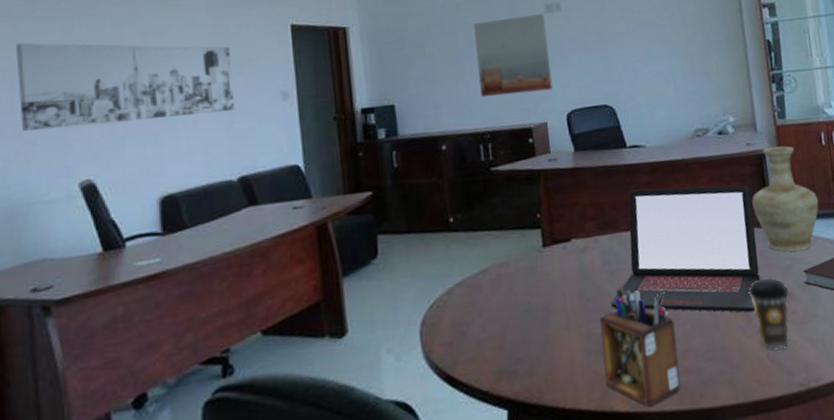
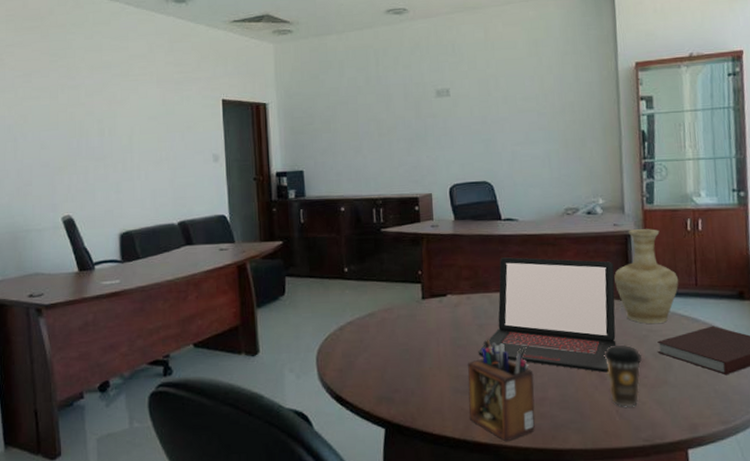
wall art: present [16,43,235,131] -> none [17,106,177,175]
wall art: present [474,13,553,98] -> none [373,97,438,169]

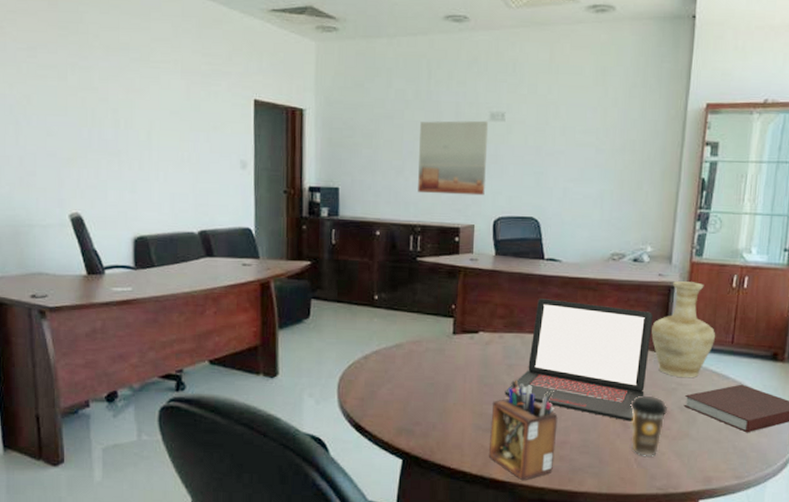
wall art: none [373,97,438,169] -> present [418,120,489,196]

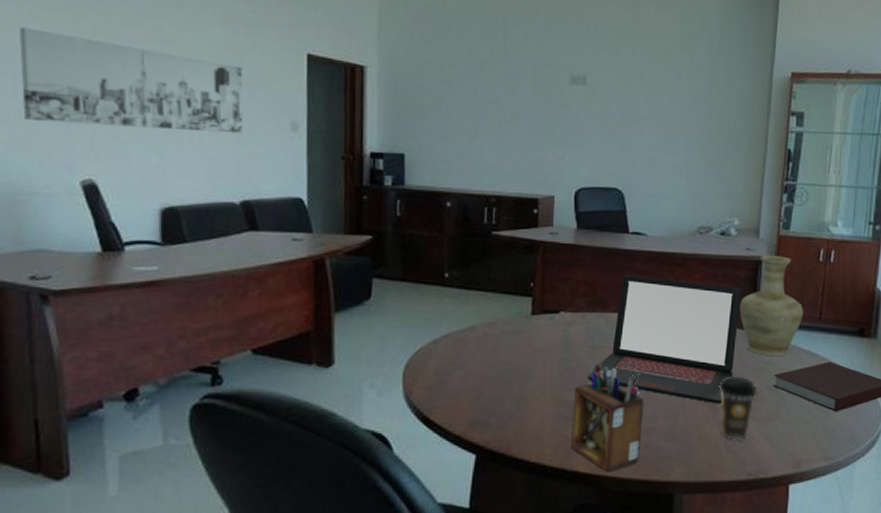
wall art: none [20,84,201,172] -> present [19,27,243,134]
wall art: present [418,120,489,196] -> none [493,83,570,165]

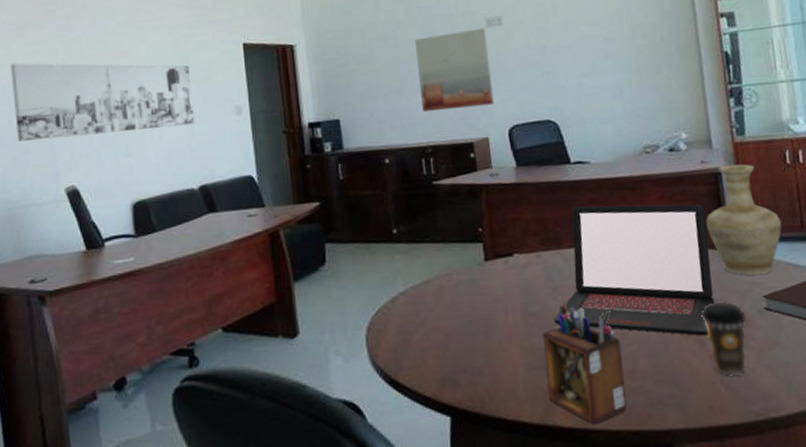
wall art: none [493,83,570,165] -> present [415,27,494,113]

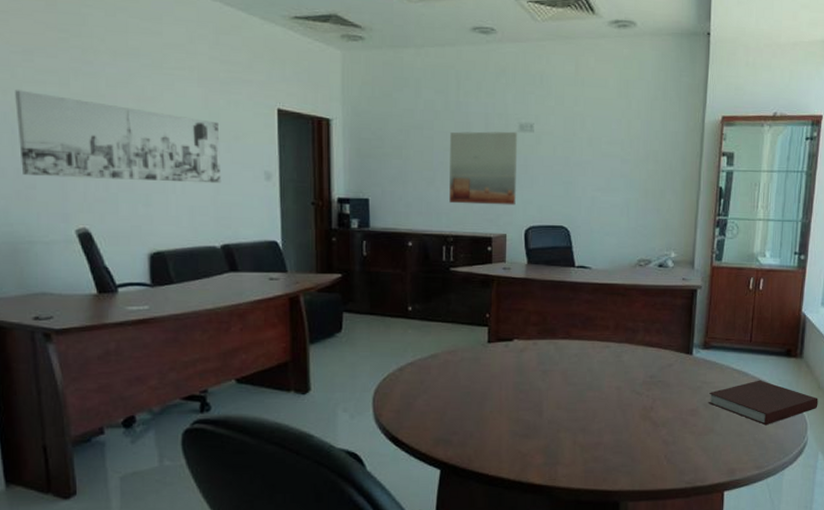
desk organizer: present [543,302,627,425] -> none [526,384,592,484]
laptop: present [554,204,715,336] -> none [540,305,678,420]
coffee cup: present [701,301,748,377] -> none [659,394,694,454]
vase: present [706,164,782,276] -> none [677,285,736,377]

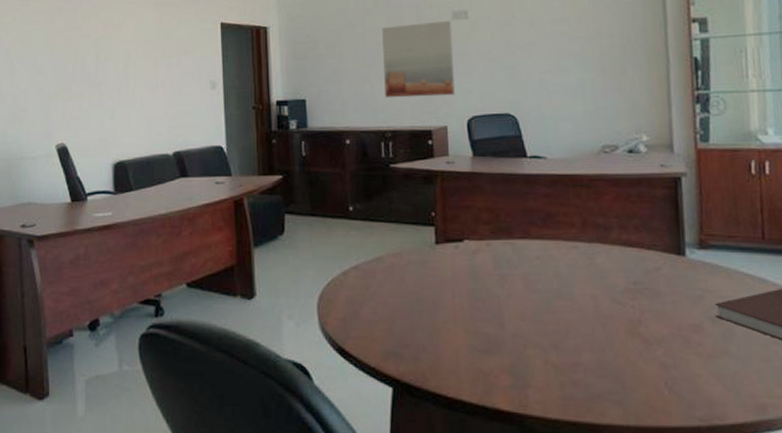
wall art: present [15,90,221,184] -> none [15,30,173,101]

